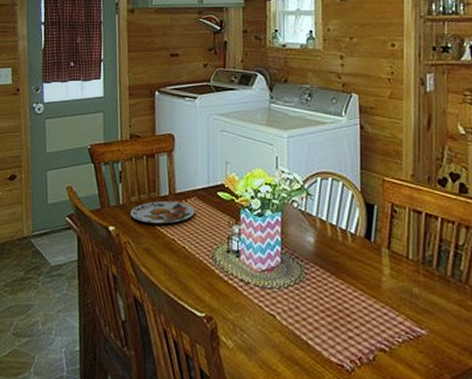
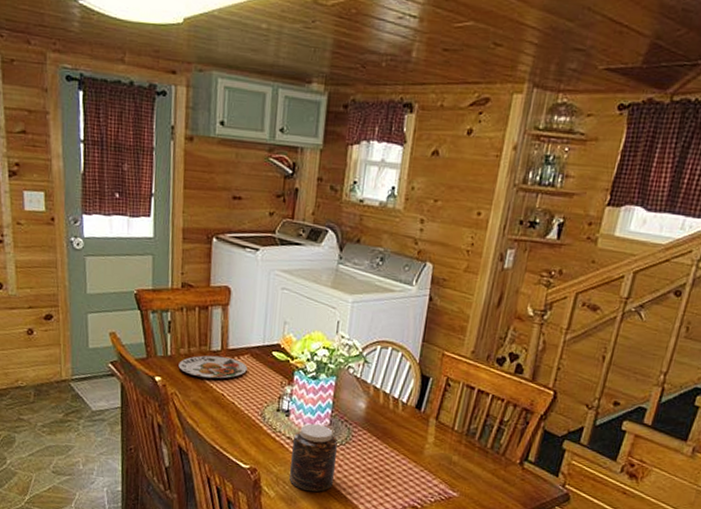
jar: none [245,263,293,340] -> present [289,423,338,493]

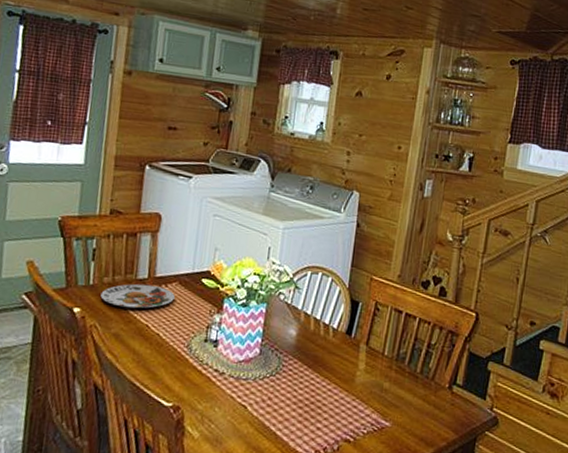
jar: present [289,423,338,493] -> none [215,354,268,430]

